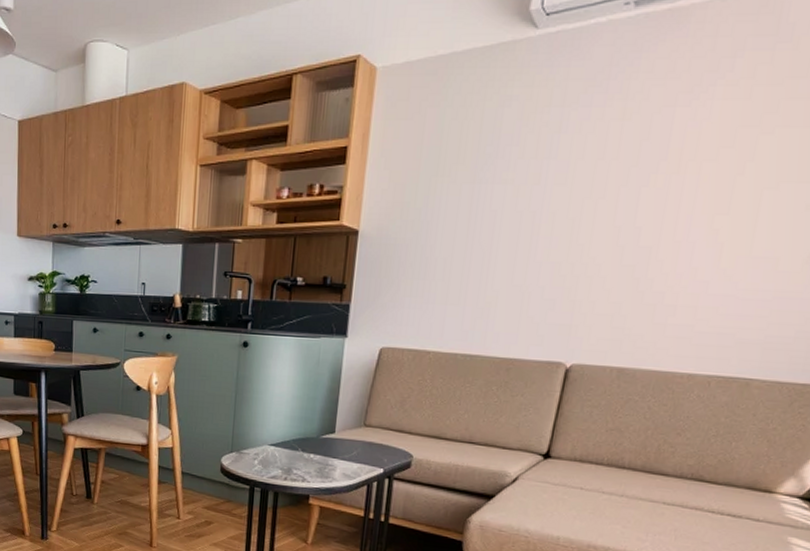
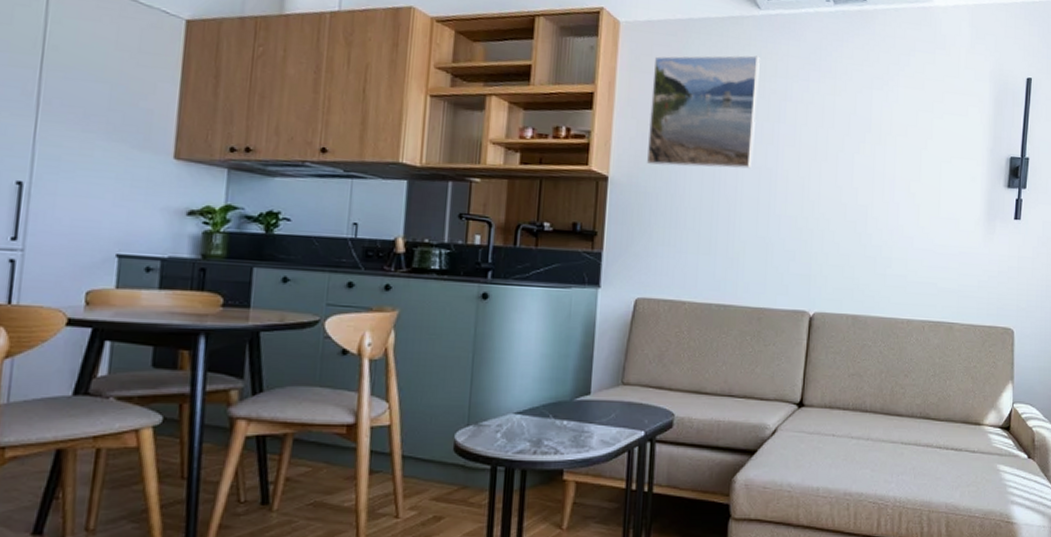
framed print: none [397,85,532,216] -> present [646,55,760,169]

